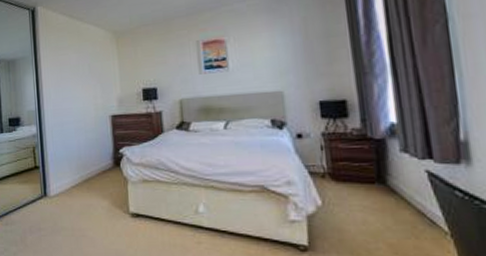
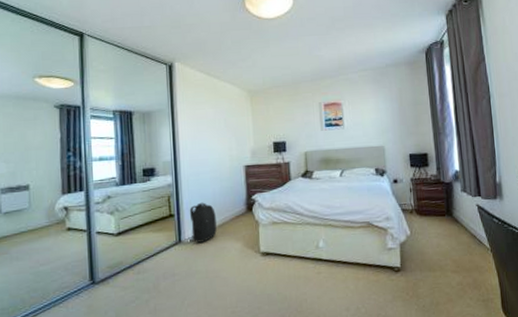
backpack: none [54,154,83,198] -> present [189,202,217,243]

